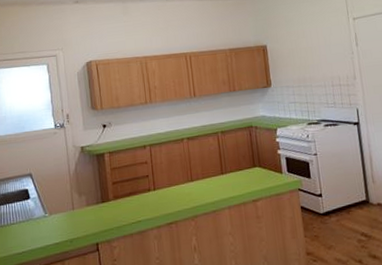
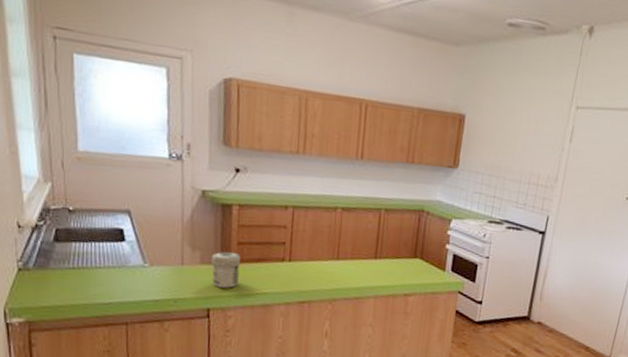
jar: none [94,191,118,223] -> present [211,251,241,288]

